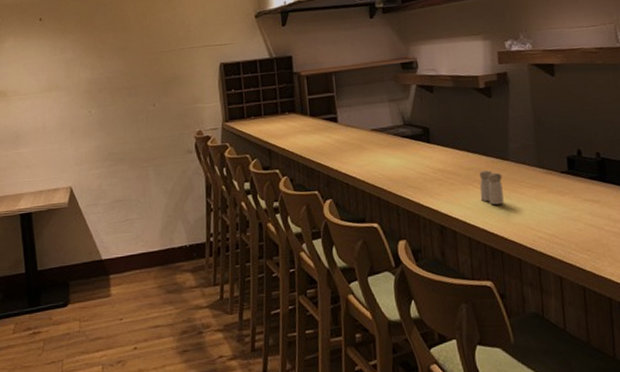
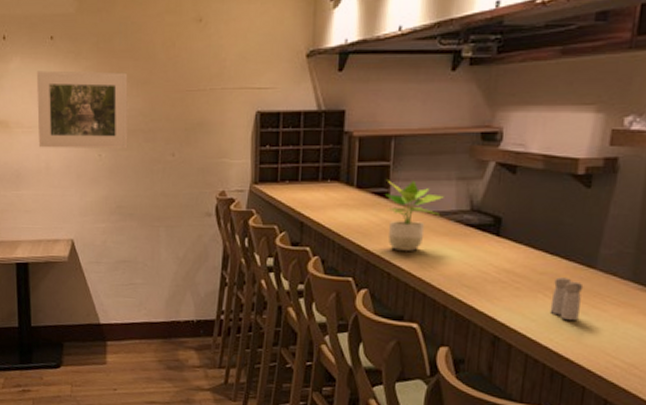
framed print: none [28,42,114,111] -> present [36,70,128,149]
potted plant: none [334,105,381,164] -> present [384,180,444,251]

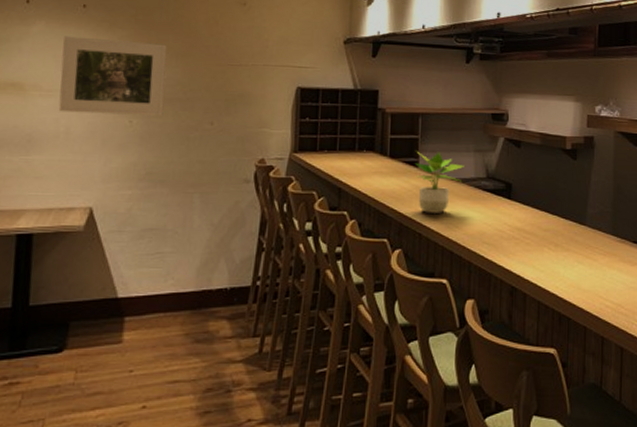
salt and pepper shaker: present [550,277,584,320] -> none [554,233,578,269]

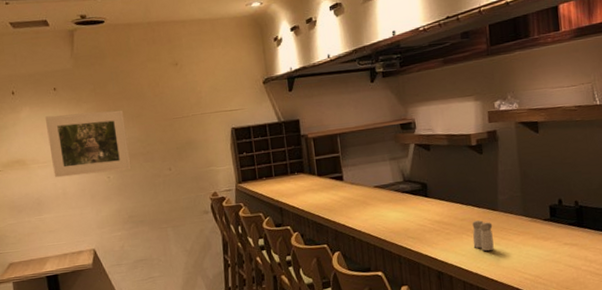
potted plant: present [415,151,464,213] -> none [340,164,383,219]
salt and pepper shaker: none [554,233,578,269] -> present [472,220,494,251]

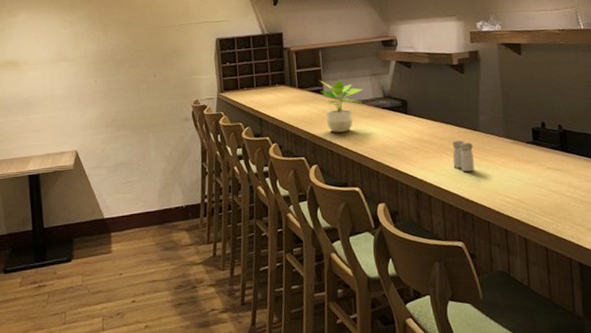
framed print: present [44,110,132,178] -> none [39,17,118,80]
potted plant: none [340,164,383,219] -> present [320,79,363,133]

